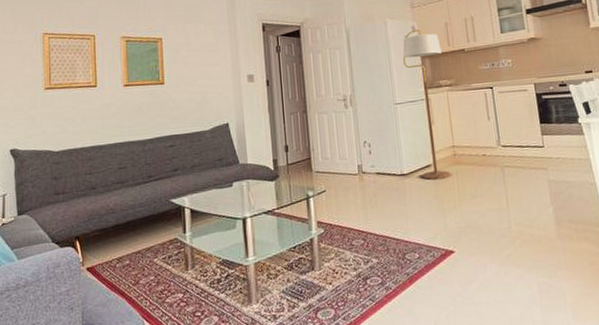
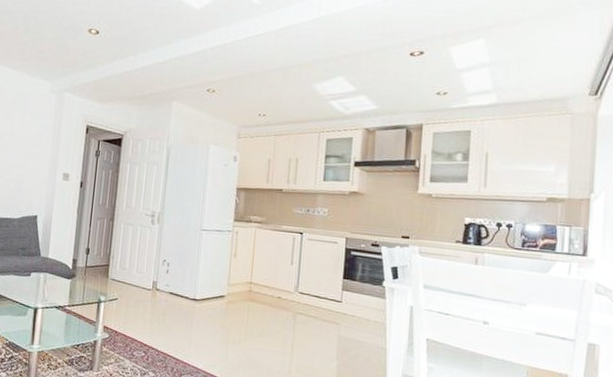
floor lamp: present [402,29,452,180] -> none [213,160,259,312]

